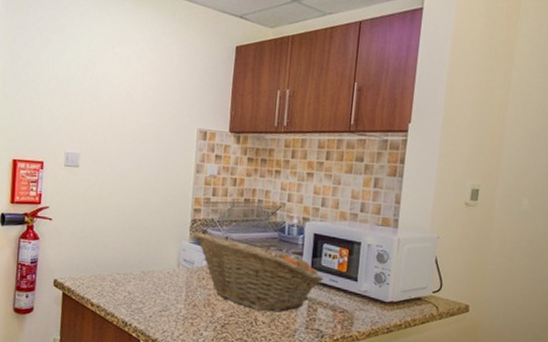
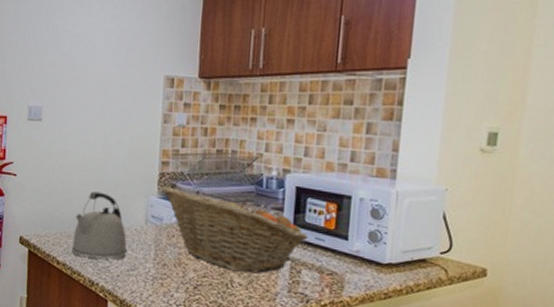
kettle: none [106,236,160,302] -> present [72,191,127,260]

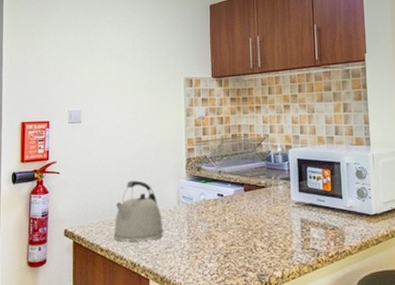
fruit basket: present [163,186,308,273] -> none [190,169,311,237]

